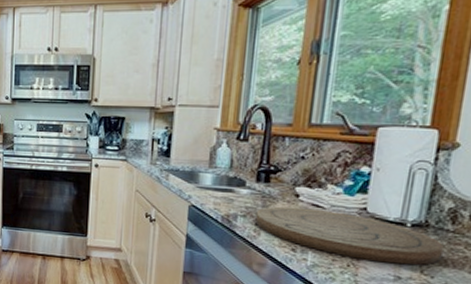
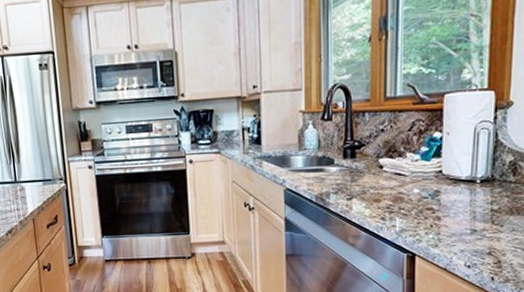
cutting board: present [255,206,444,266] -> none [346,177,508,219]

